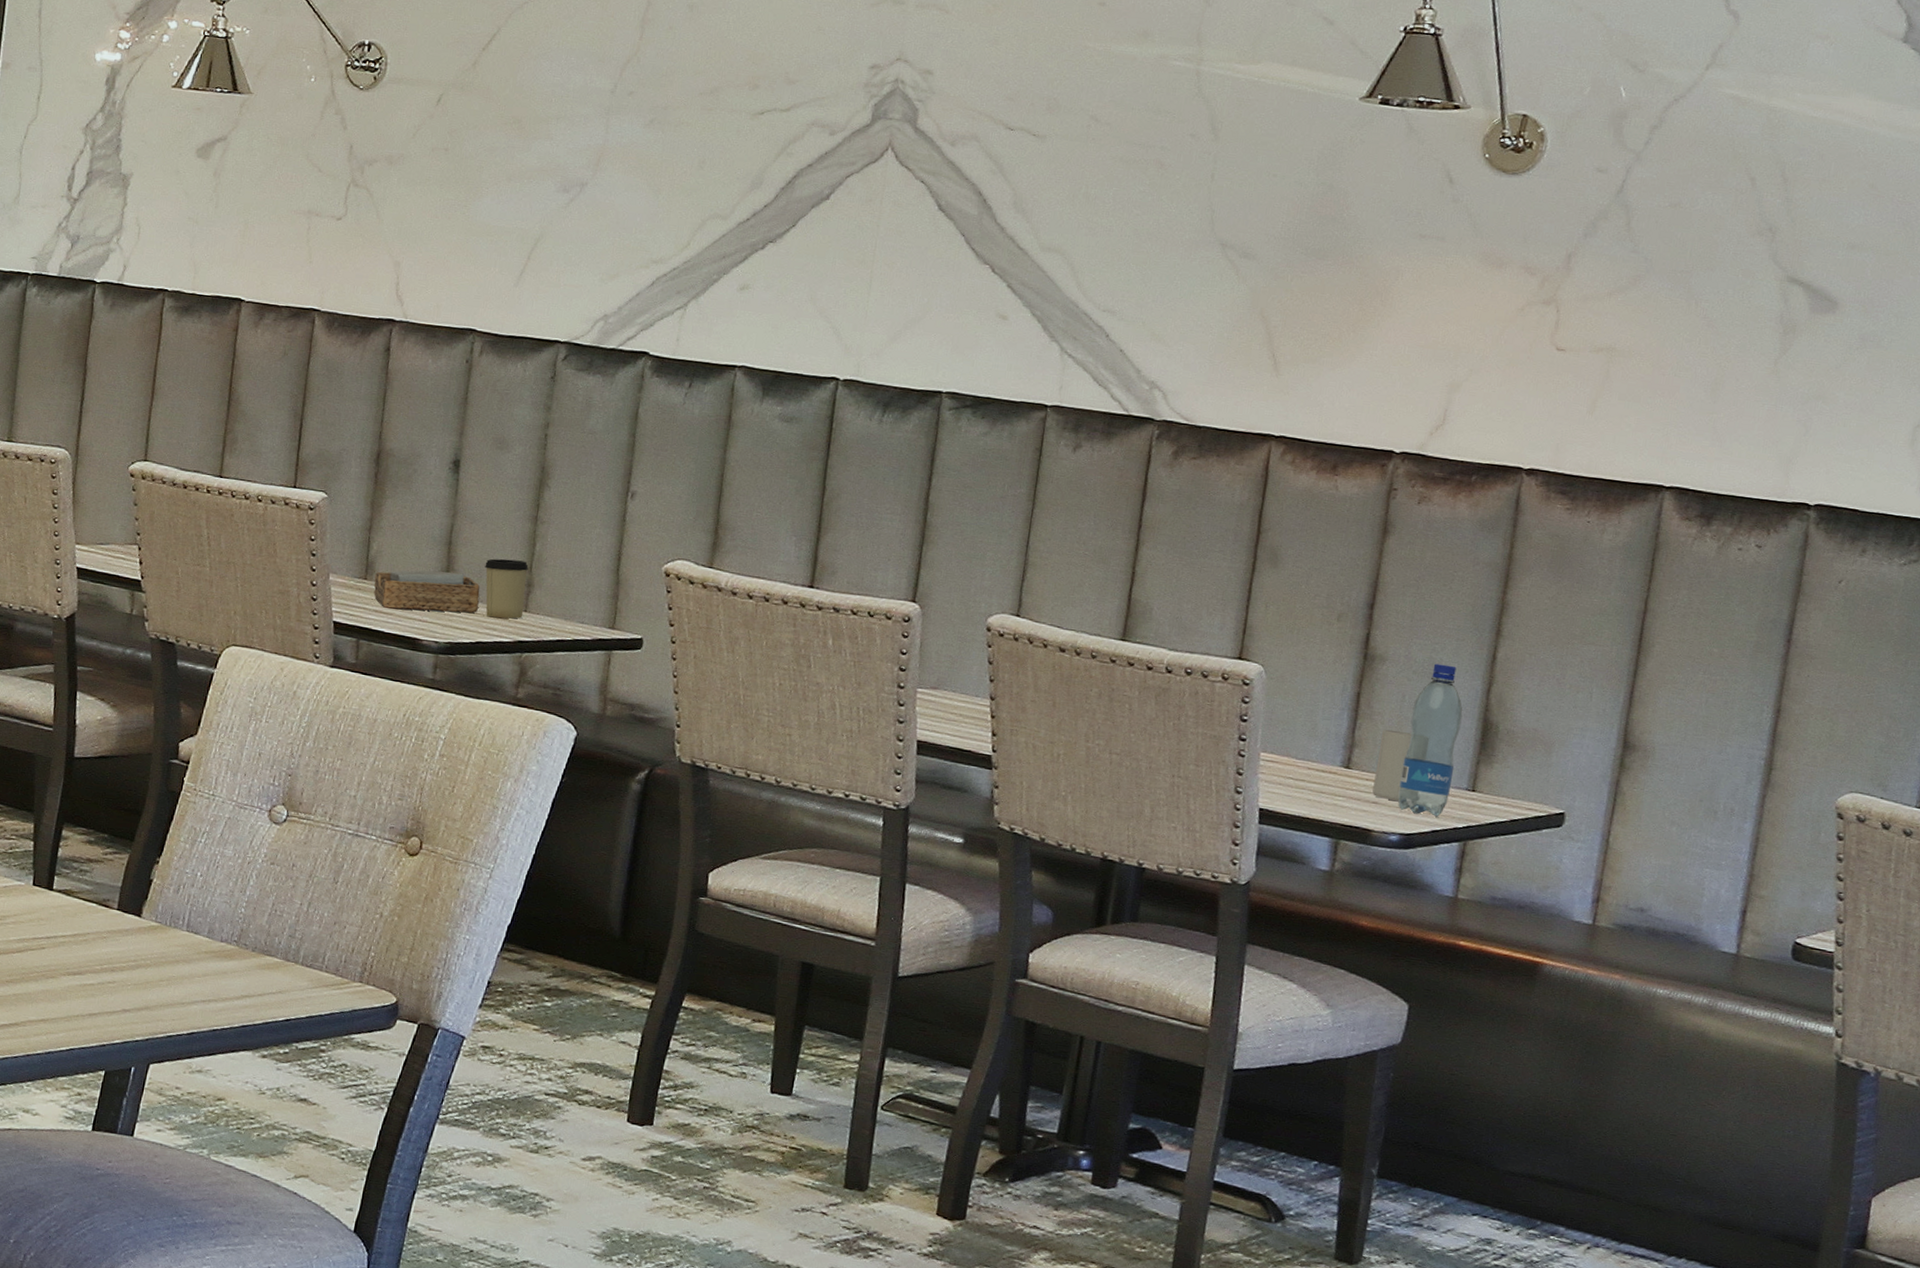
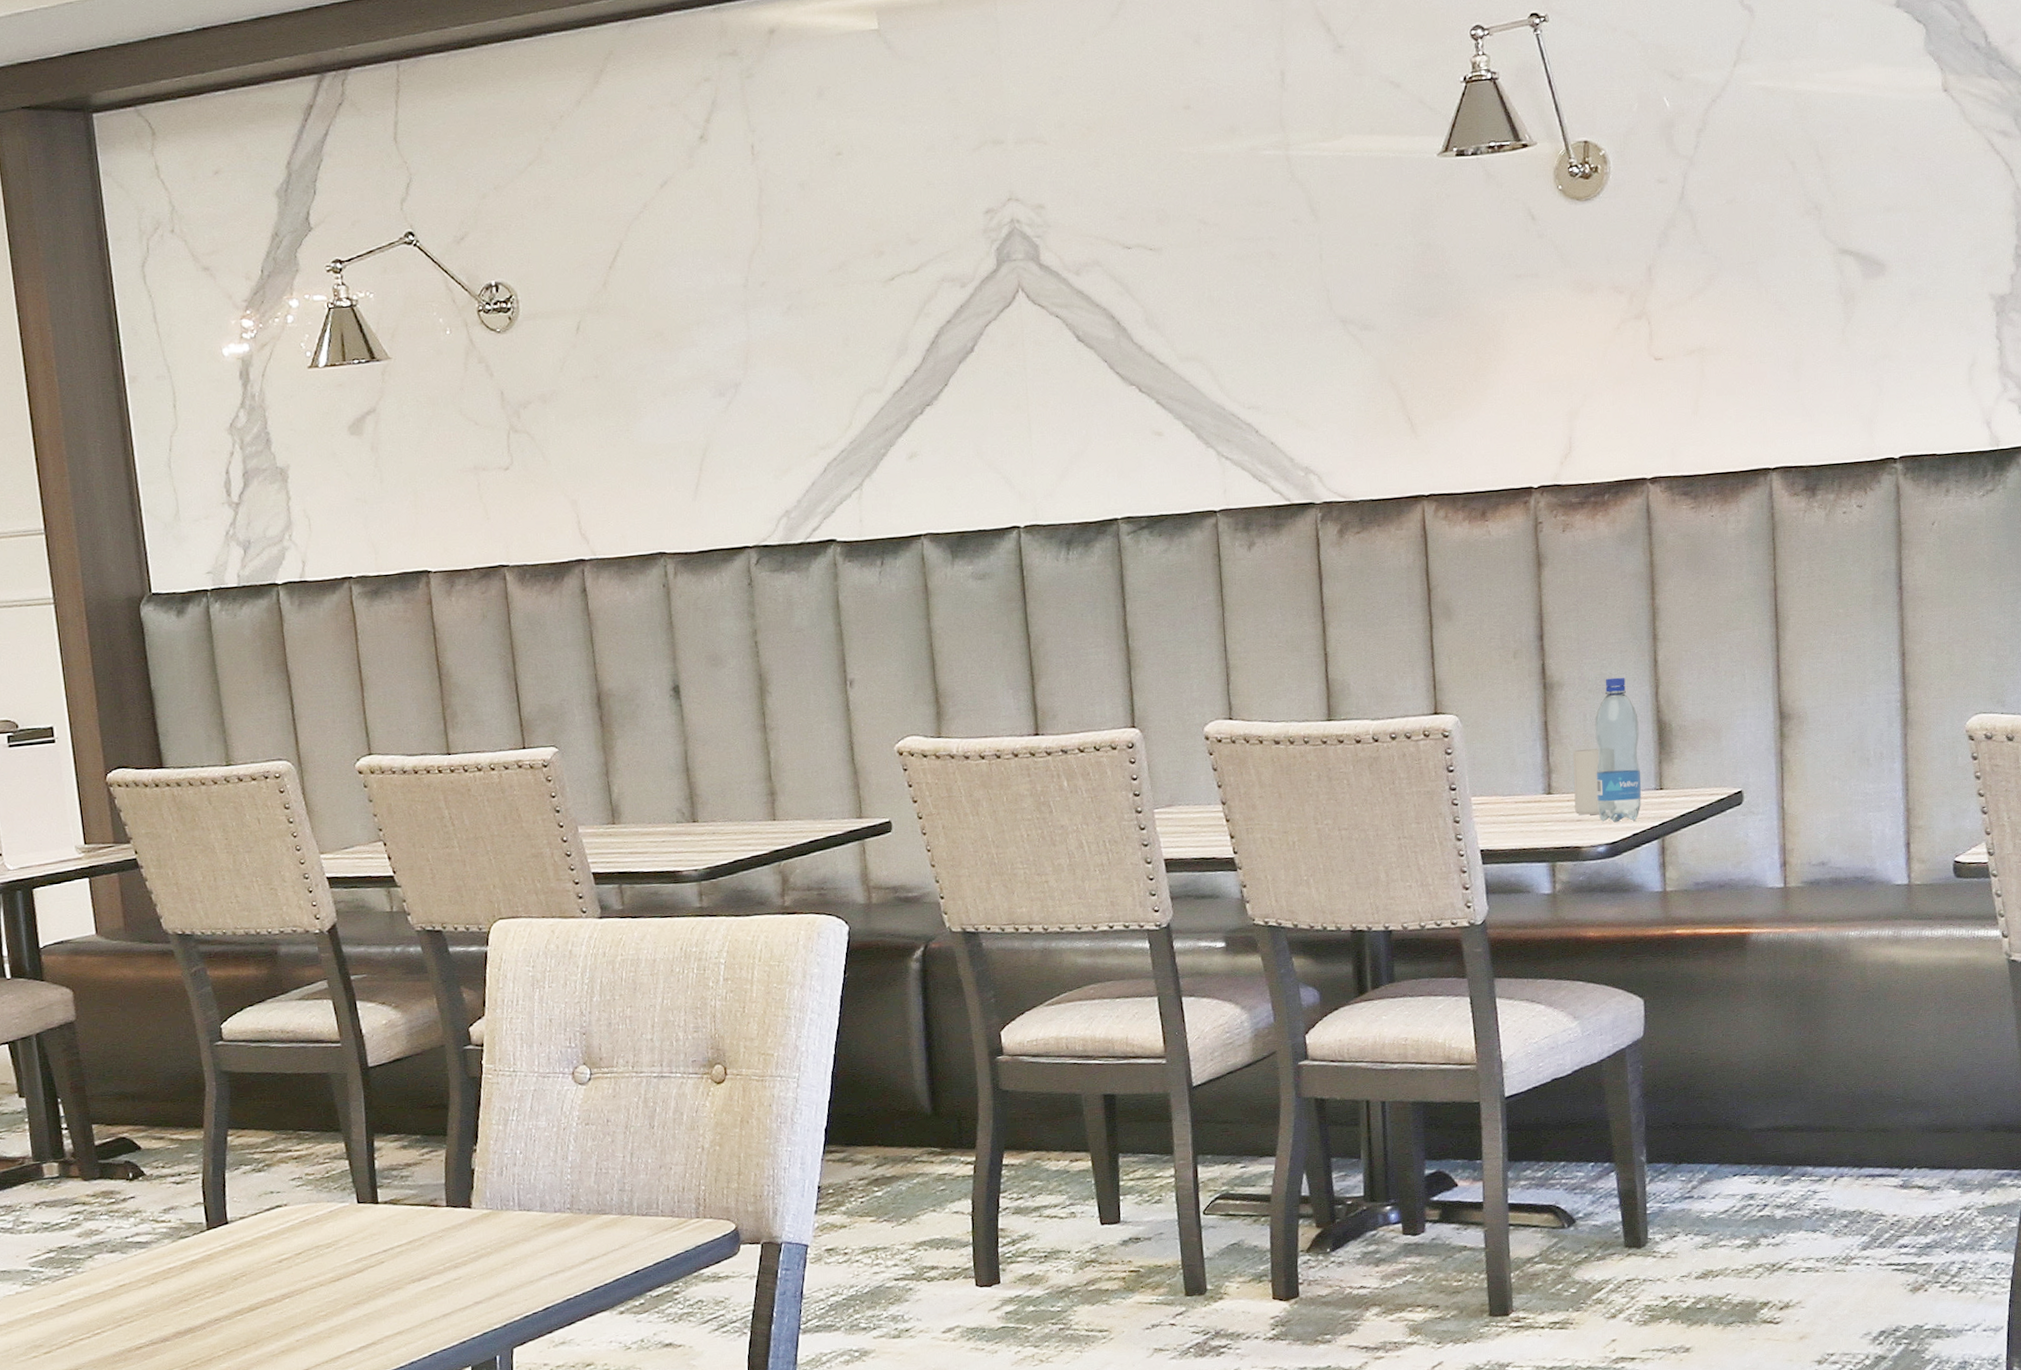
napkin holder: present [373,570,480,614] -> none [622,796,729,848]
cup: present [485,558,529,619] -> none [725,771,773,834]

